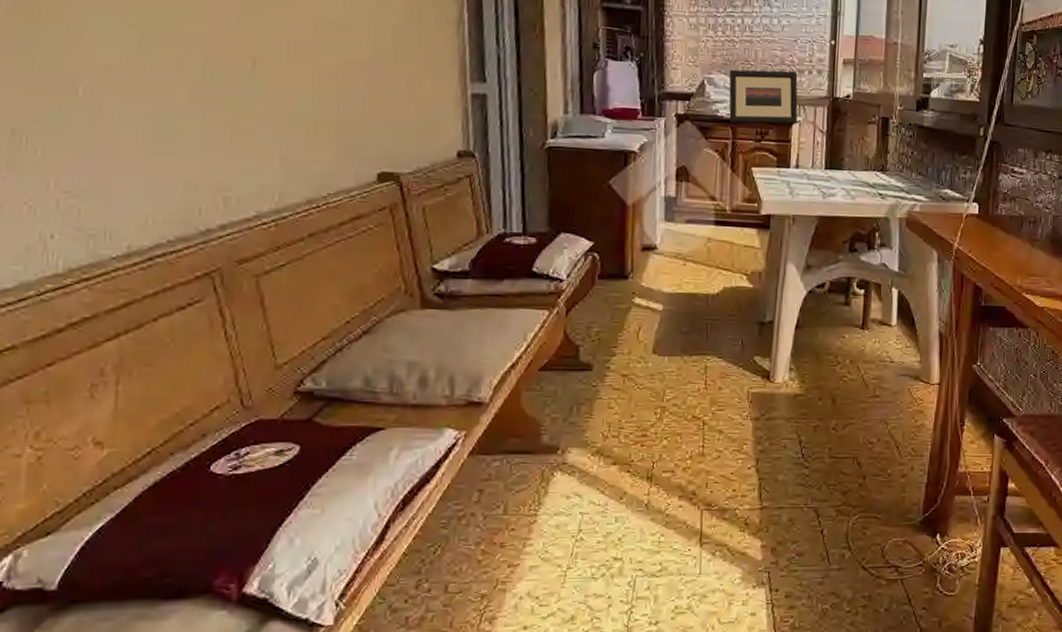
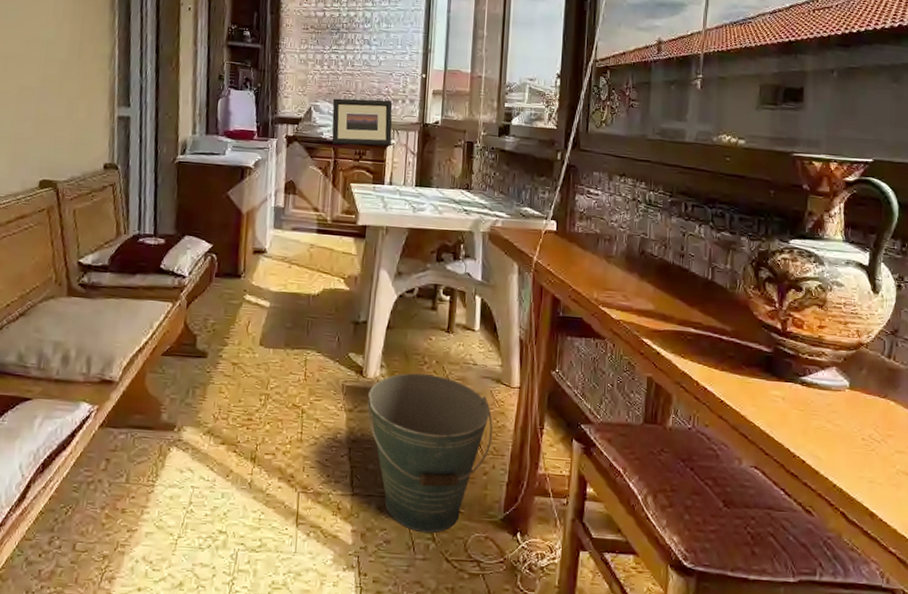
bucket: none [776,375,911,542] -> present [367,373,493,534]

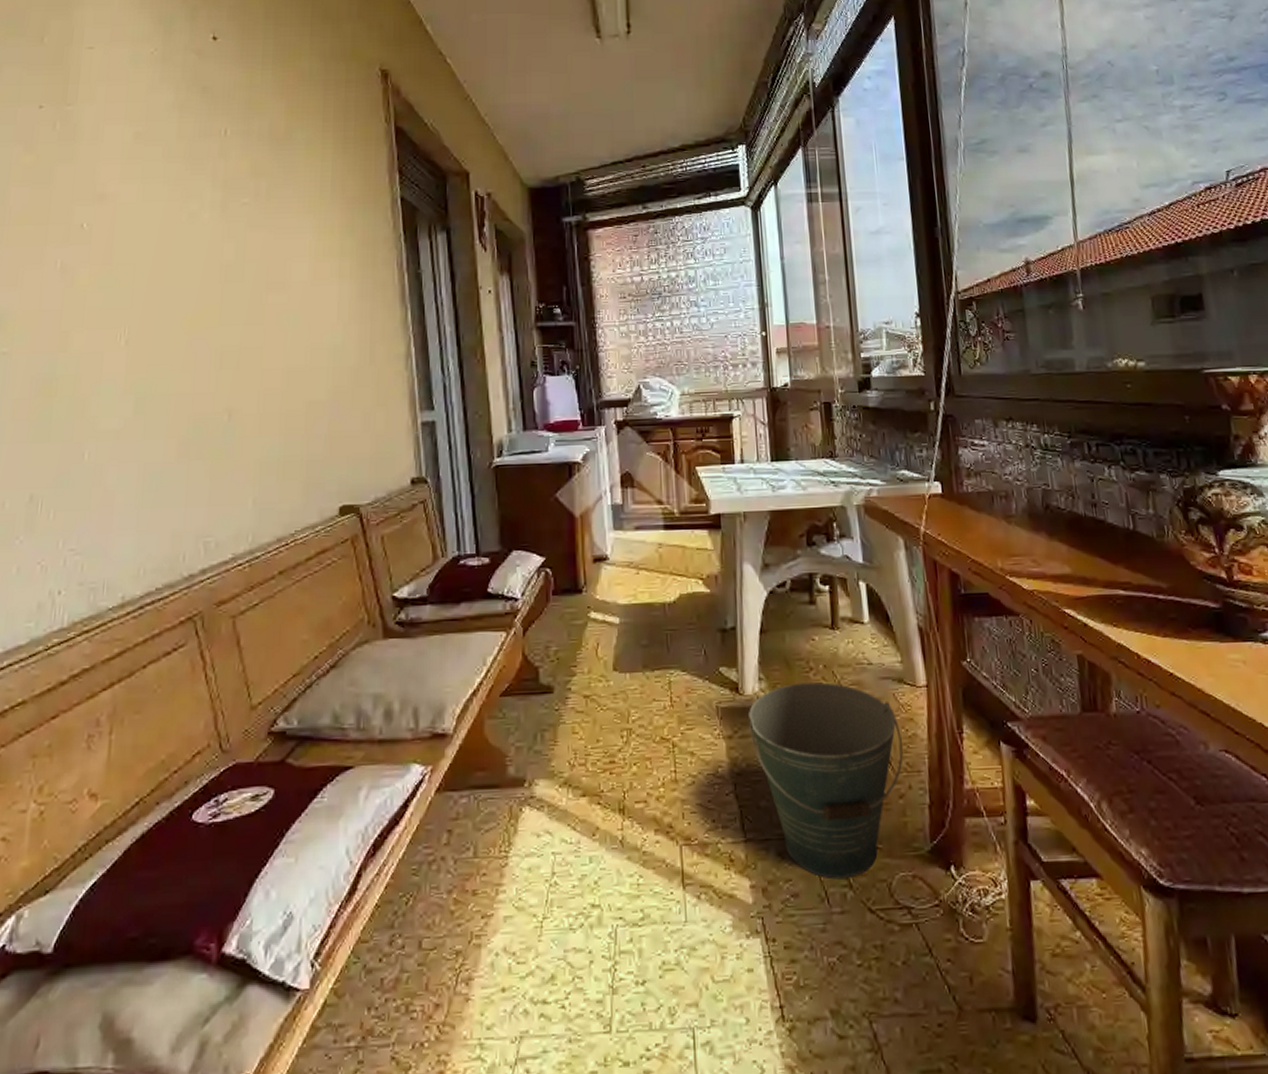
picture frame: present [331,98,393,146] -> none [663,367,738,424]

